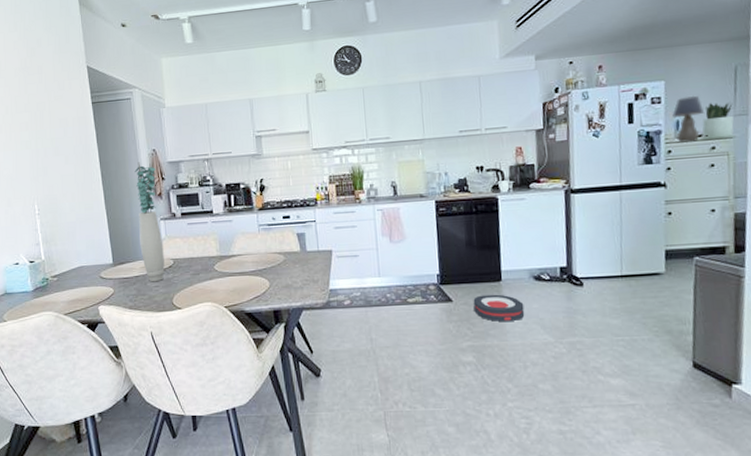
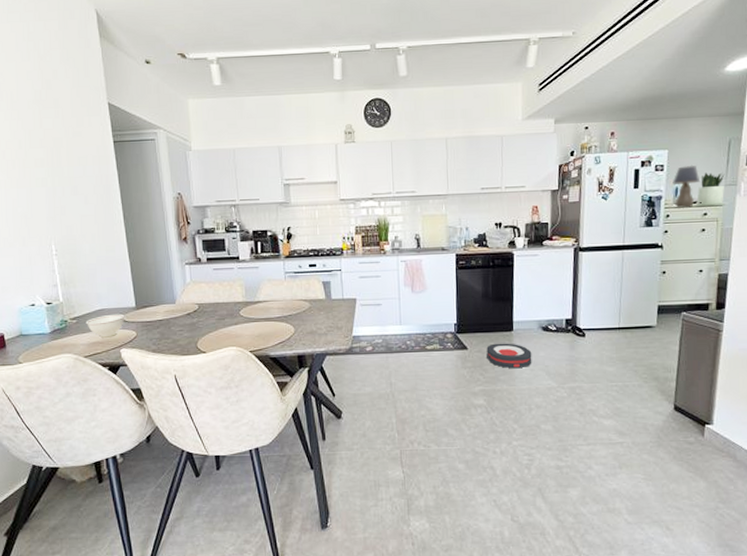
bowl: none [65,271,103,296] -> present [85,314,125,339]
vase: present [134,162,165,282] -> none [159,205,189,326]

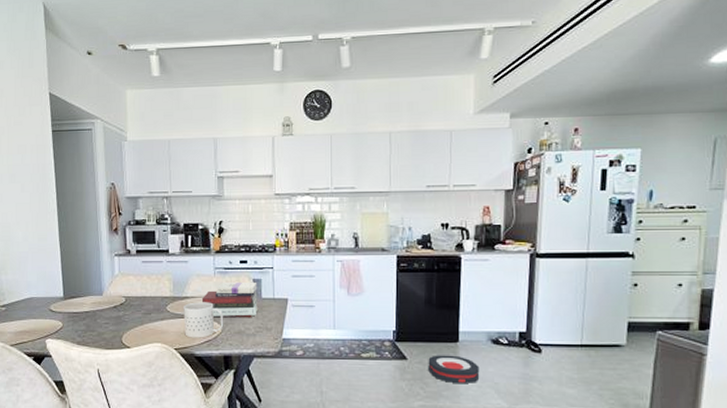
bowl: present [85,314,125,339] -> none [14,303,53,328]
mug: none [256,305,296,340] -> present [183,302,224,338]
books: none [273,285,329,319] -> present [201,283,259,318]
table lamp: present [672,165,701,209] -> none [646,165,680,215]
planter: present [694,172,726,207] -> none [672,174,711,213]

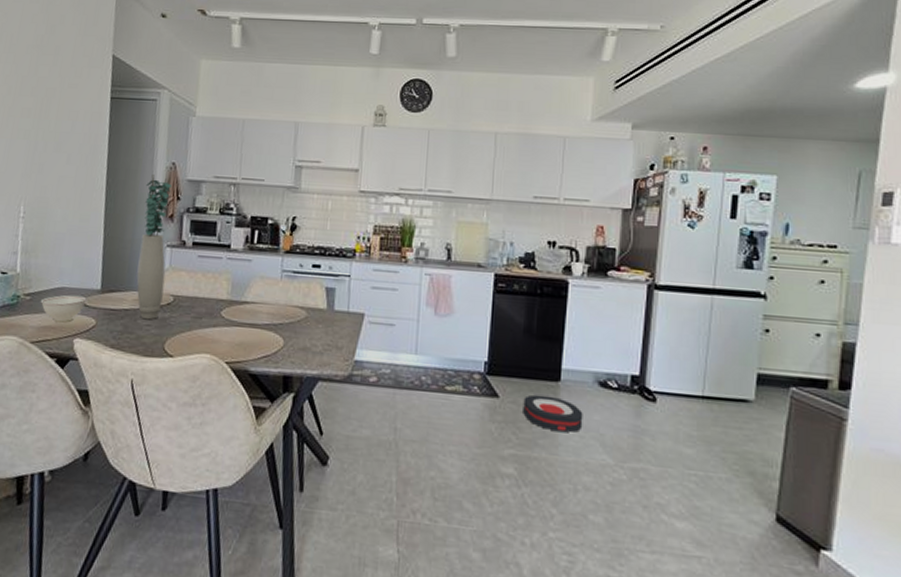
bowl: none [14,303,53,328] -> present [40,295,87,324]
vase: none [91,195,116,319] -> present [136,175,171,320]
mug: present [183,302,224,338] -> none [239,308,288,353]
books: present [201,283,259,318] -> none [263,288,331,333]

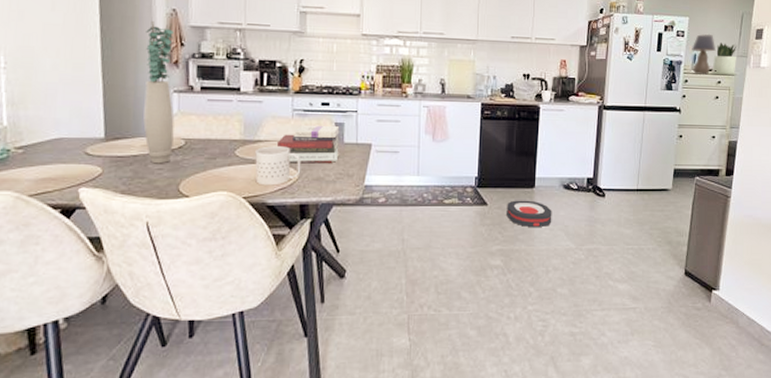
bowl: present [40,295,87,324] -> none [35,145,89,175]
mug: none [239,308,288,353] -> present [255,146,302,186]
books: none [263,288,331,333] -> present [276,126,340,164]
table lamp: none [782,197,820,252] -> present [692,34,716,76]
planter: none [810,209,854,254] -> present [710,43,737,76]

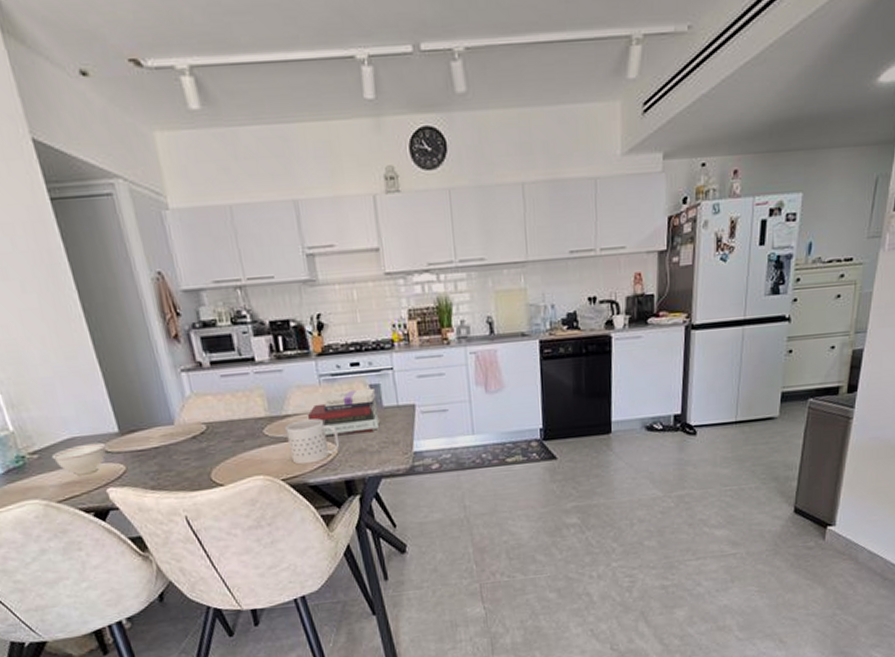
bowl: none [35,145,89,175] -> present [51,442,107,477]
vase: present [143,21,175,164] -> none [133,290,196,455]
robot vacuum: present [506,200,552,227] -> none [579,448,634,479]
table lamp: present [692,34,716,76] -> none [806,212,839,271]
planter: present [710,43,737,76] -> none [829,221,868,268]

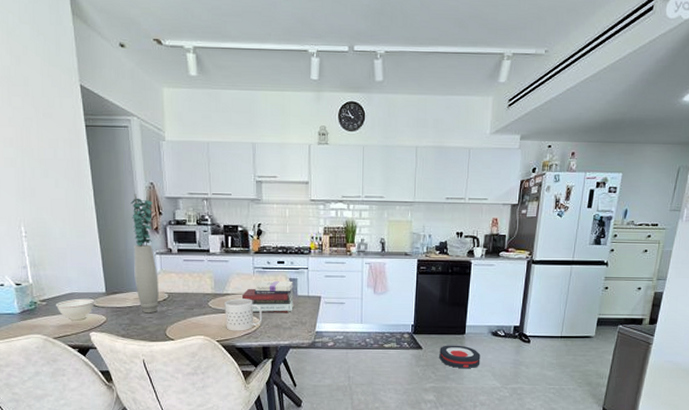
vase: none [133,290,196,455] -> present [130,194,159,314]
robot vacuum: none [579,448,634,479] -> present [439,345,481,368]

